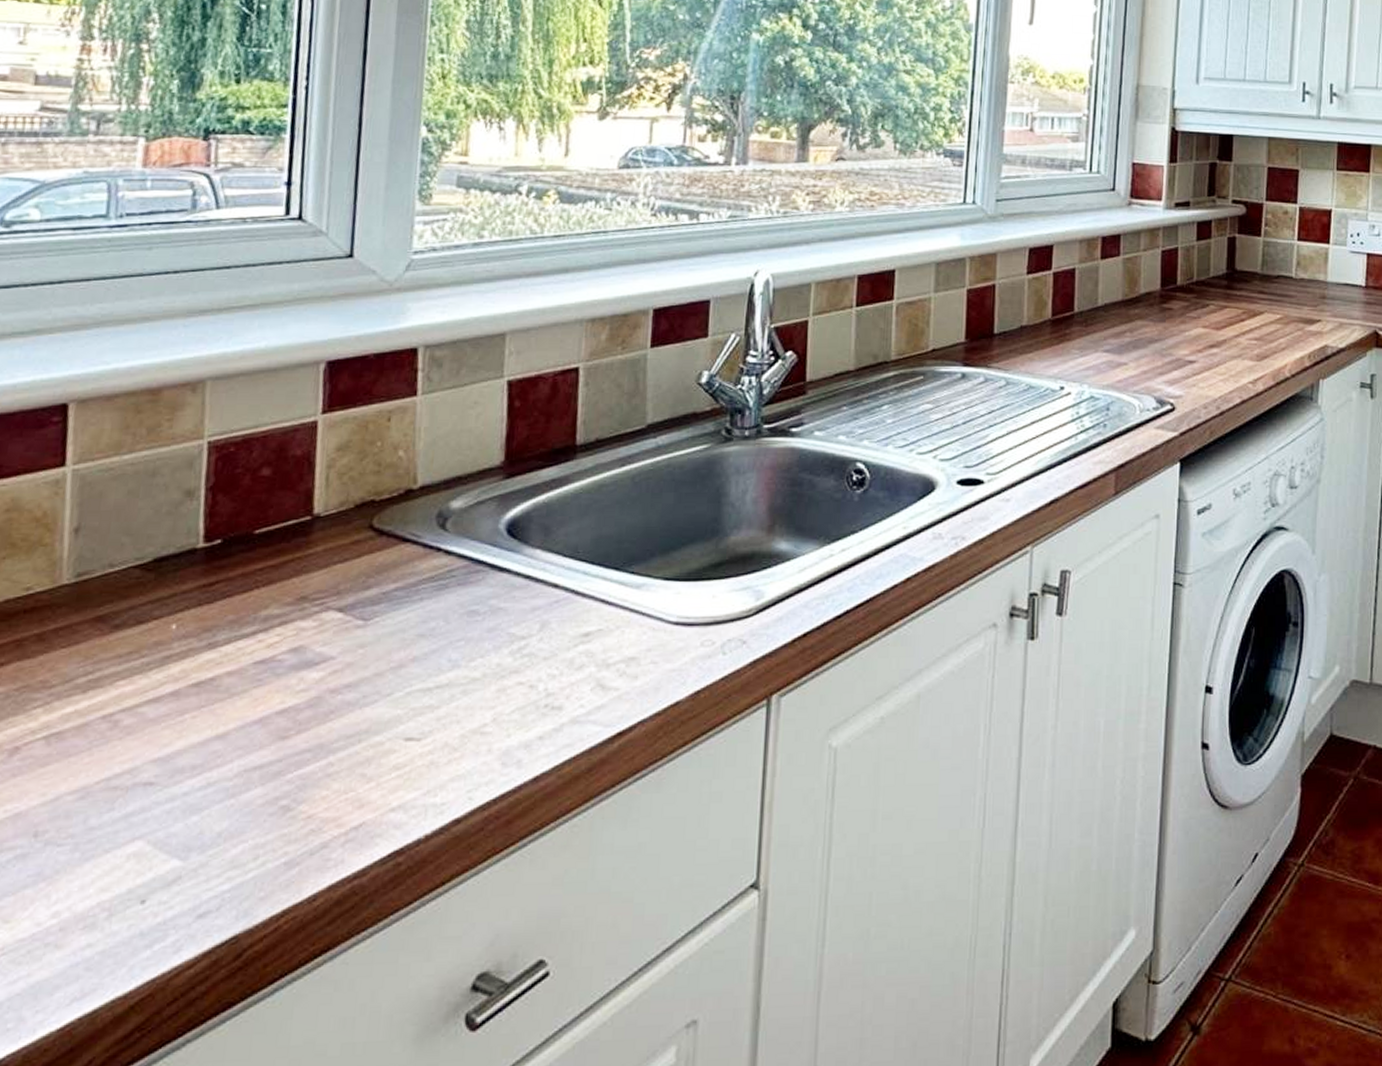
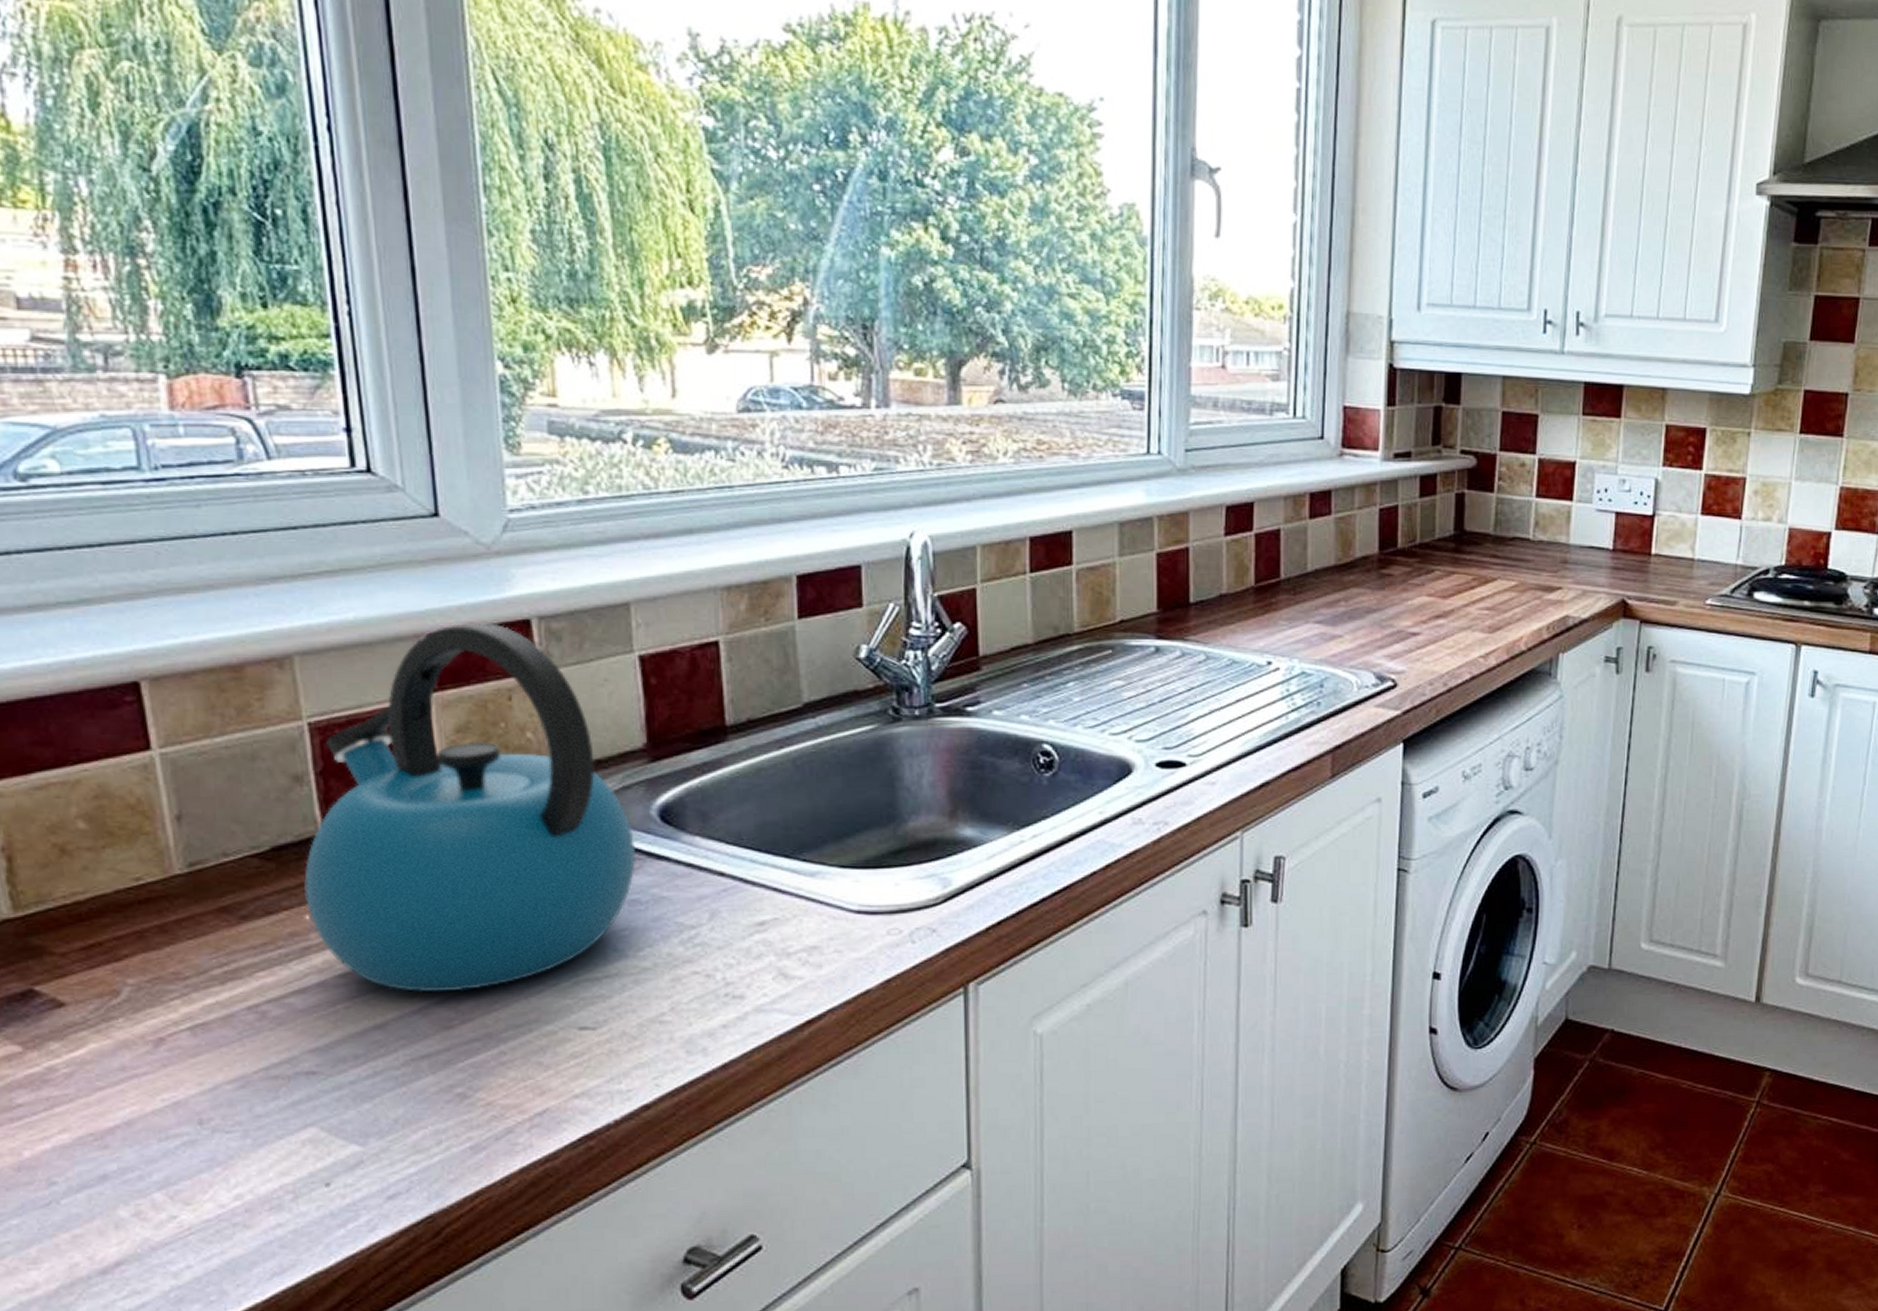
kettle: none [174,350,482,703] -> present [303,621,637,993]

